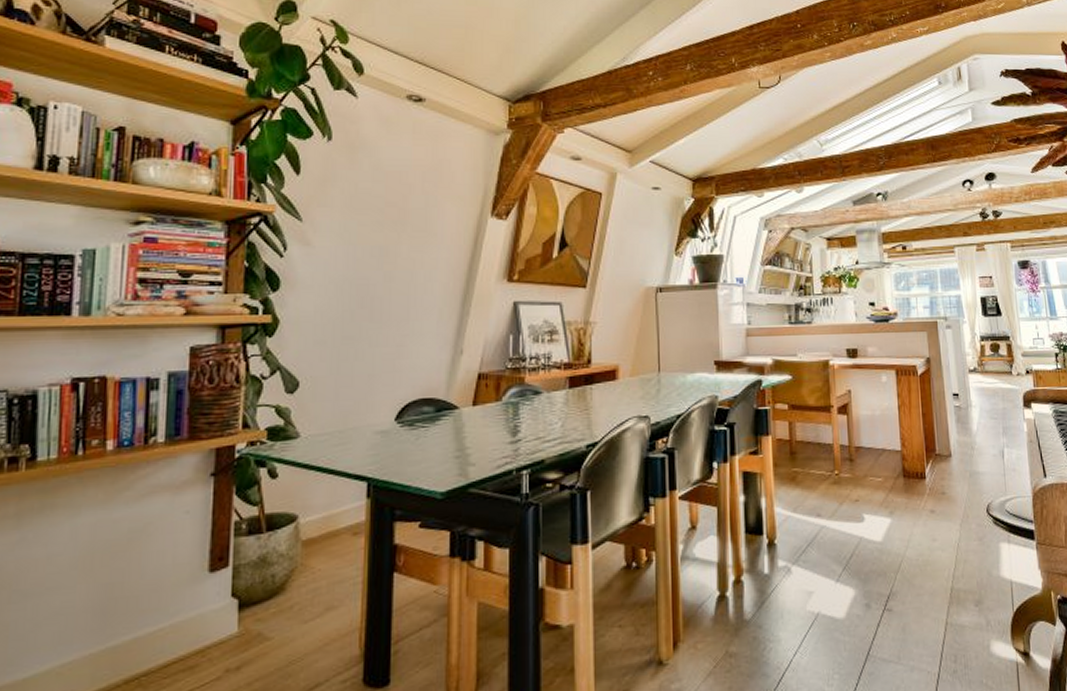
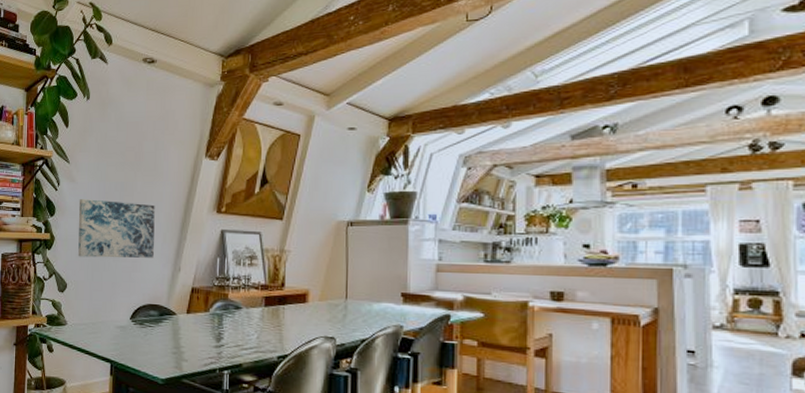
wall art: none [316,266,427,345] -> present [78,198,155,258]

